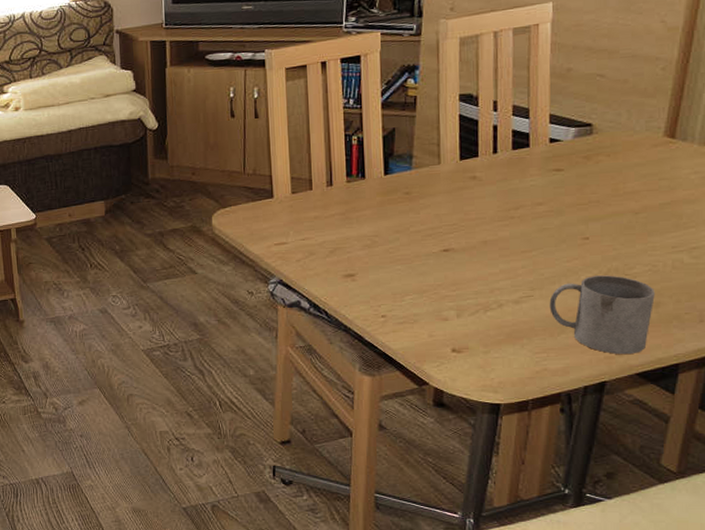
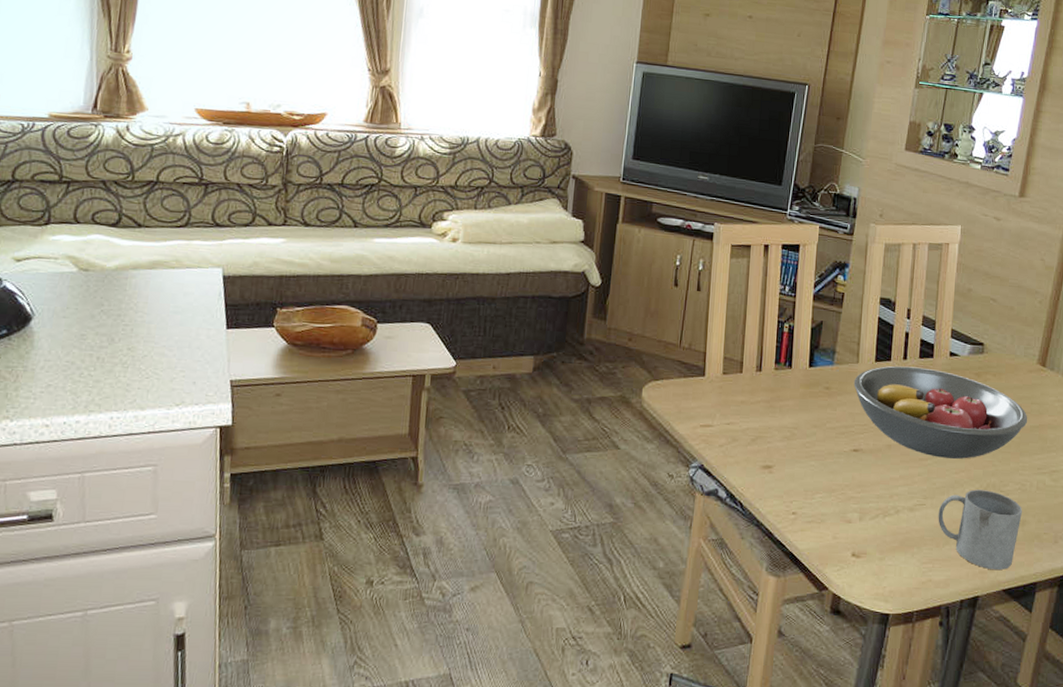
fruit bowl: none [437,159,656,248] -> present [853,366,1028,459]

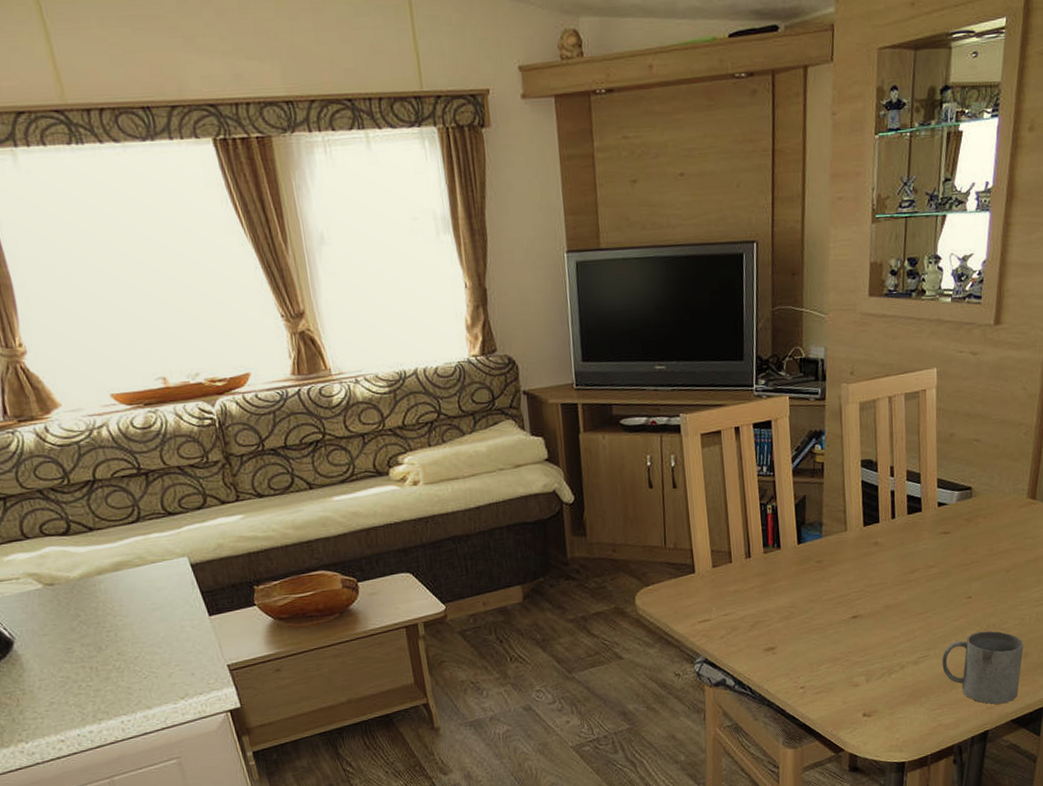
fruit bowl: present [853,366,1028,459] -> none [844,523,1022,609]

